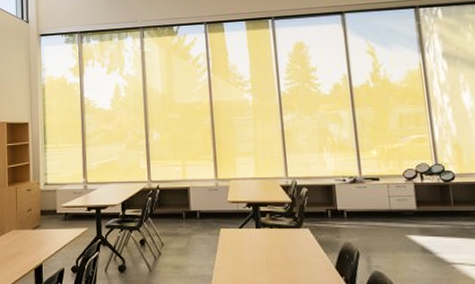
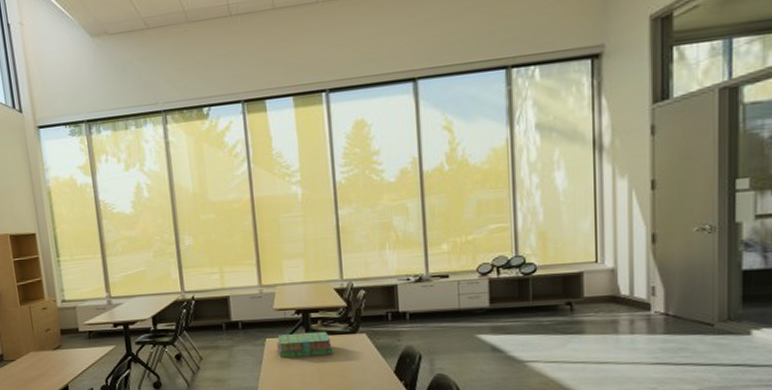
stack of books: none [230,224,281,249] -> present [276,331,334,359]

